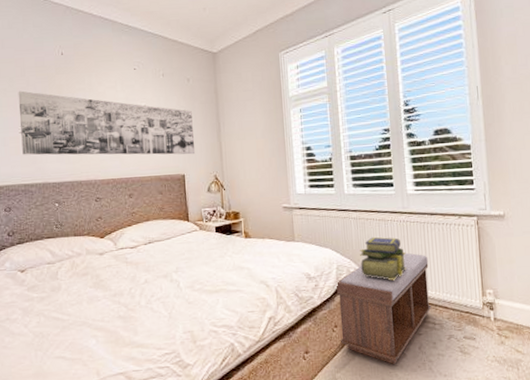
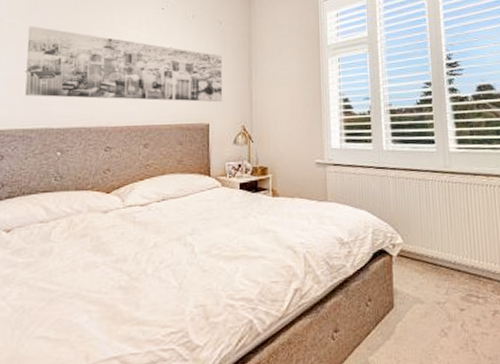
bench: present [336,252,432,365] -> none [372,216,475,346]
stack of books: present [360,237,407,281] -> none [398,198,449,247]

